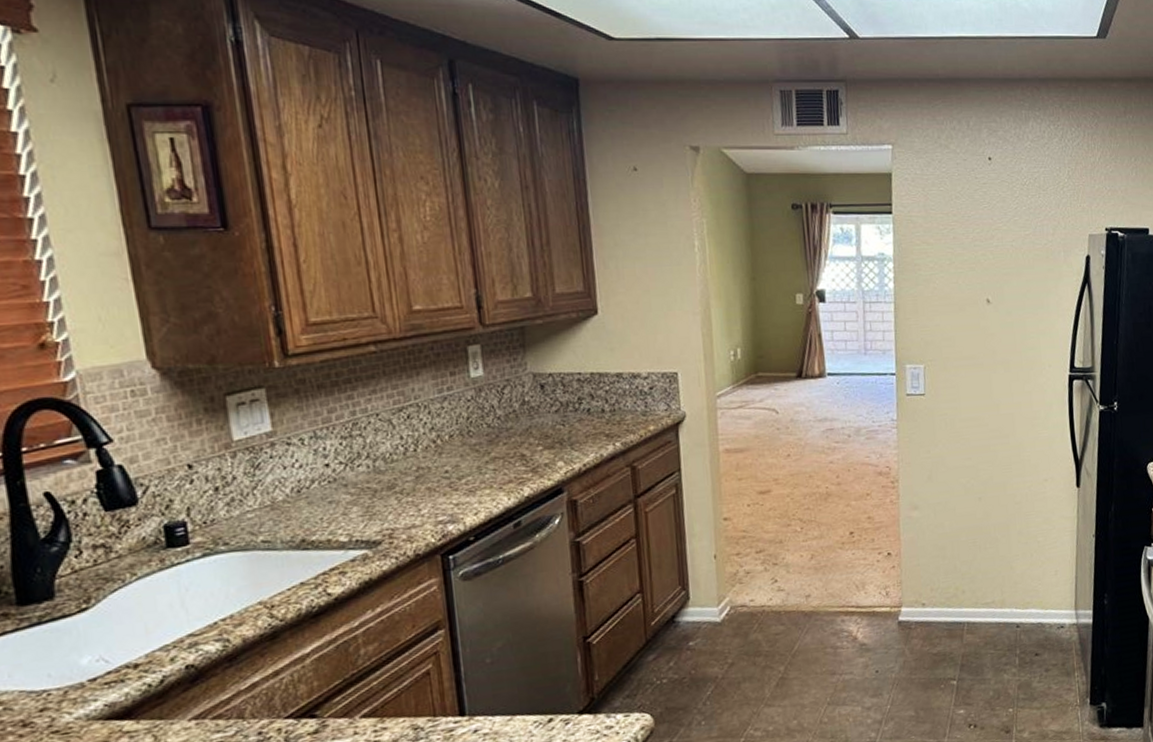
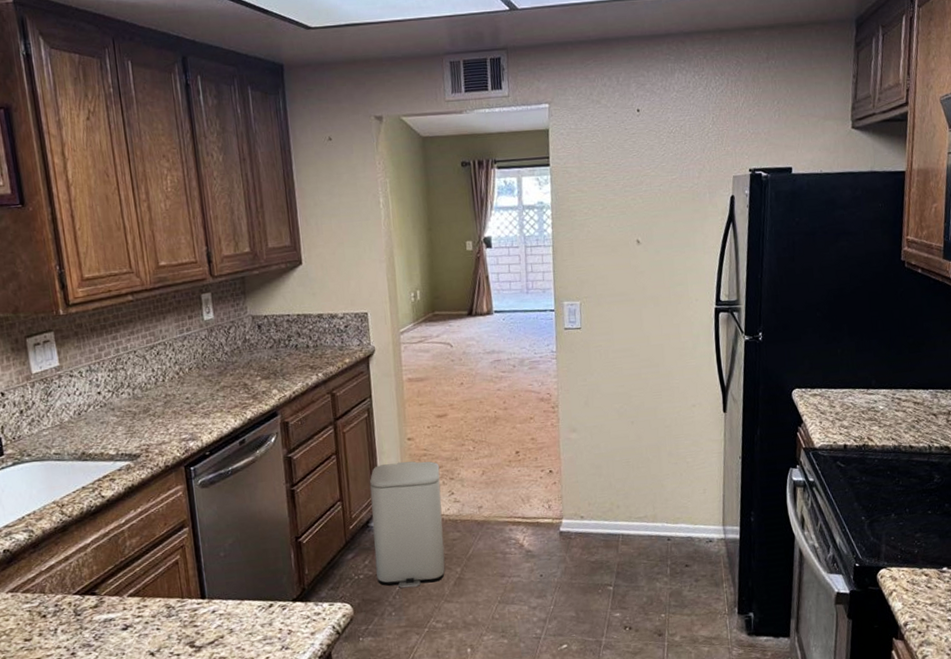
pedal bin: none [676,544,766,693] -> present [369,461,445,589]

